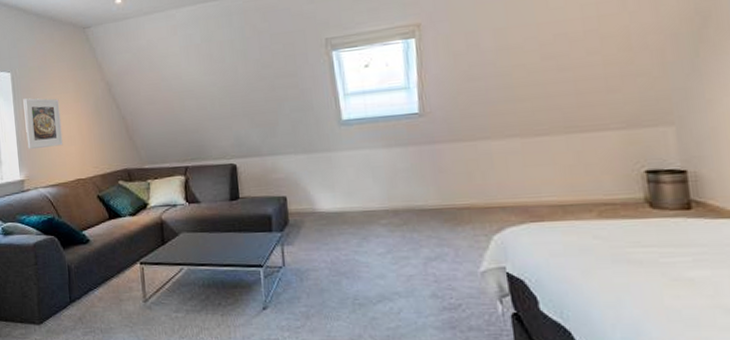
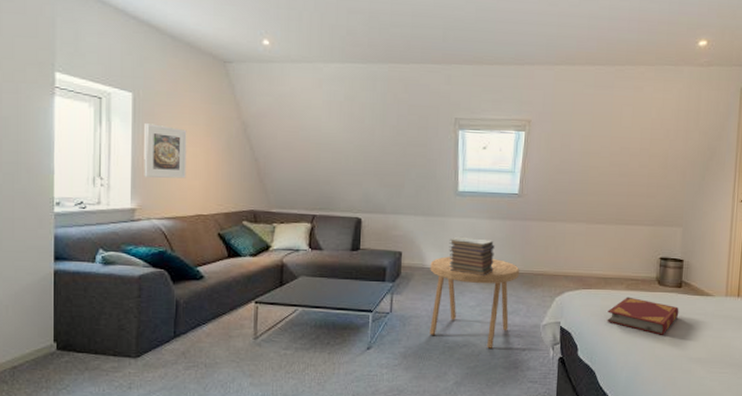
side table: none [321,194,438,304] -> present [430,256,520,348]
book stack: none [340,172,402,217] -> present [449,236,495,277]
hardback book: none [574,227,695,278] -> present [607,297,679,335]

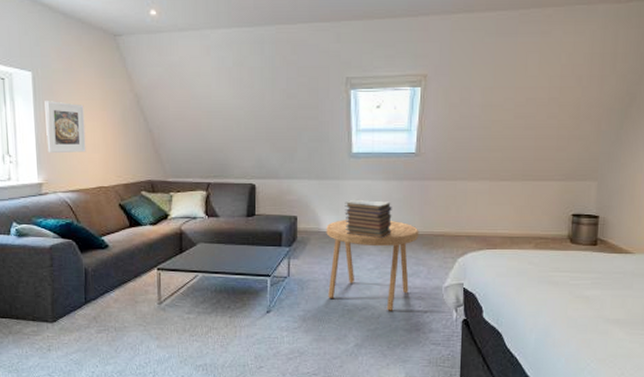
hardback book: present [607,297,679,335] -> none [514,256,594,296]

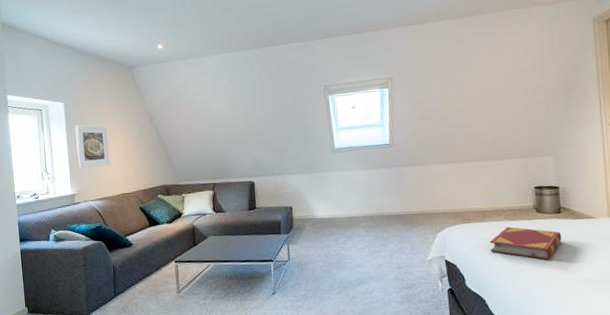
side table: present [326,220,419,311] -> none [318,204,401,285]
book stack: present [344,199,392,239] -> none [332,187,376,221]
hardback book: none [514,256,594,296] -> present [489,226,562,260]

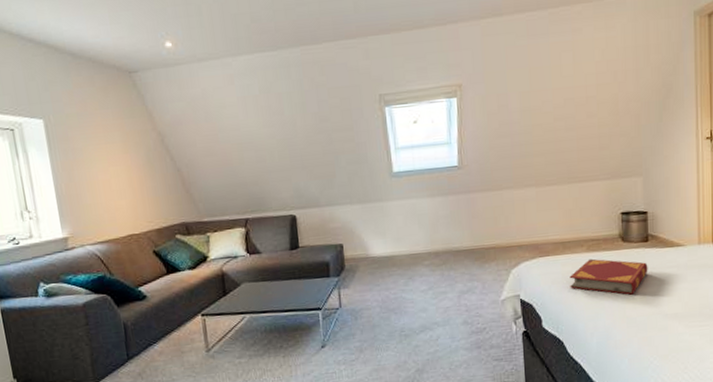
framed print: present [75,125,111,169] -> none [61,148,112,205]

